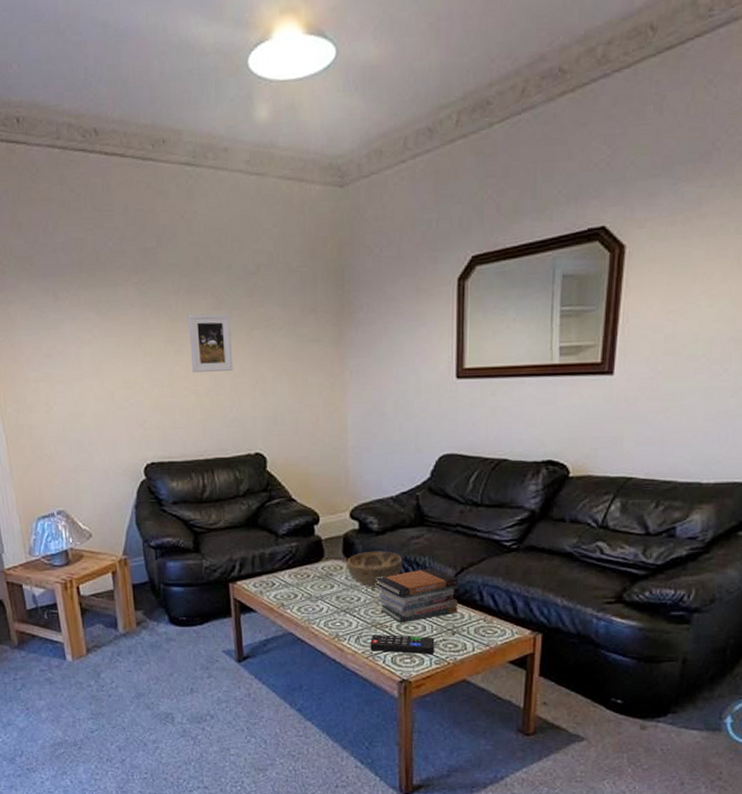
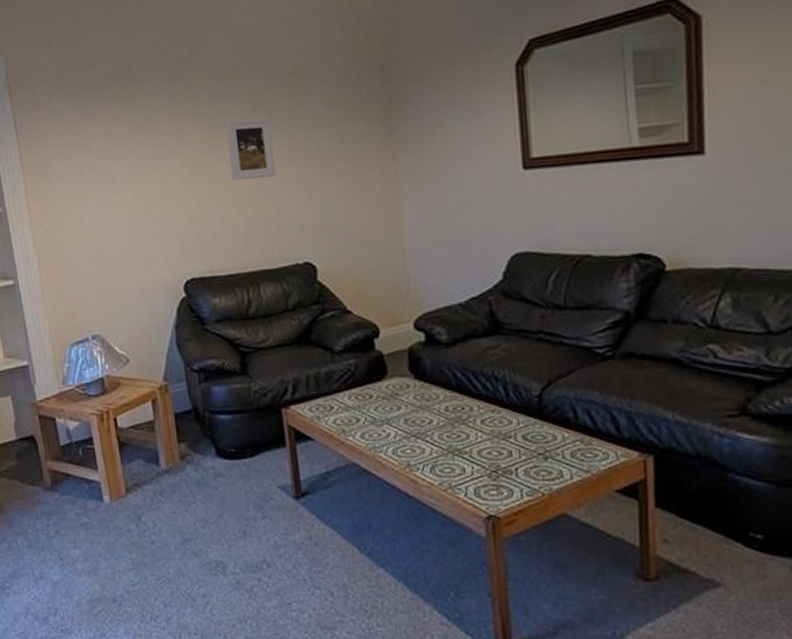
decorative bowl: present [347,551,403,588] -> none [414,365,480,408]
remote control: present [370,634,435,654] -> none [447,462,525,484]
book stack: present [376,567,459,623] -> none [449,382,548,449]

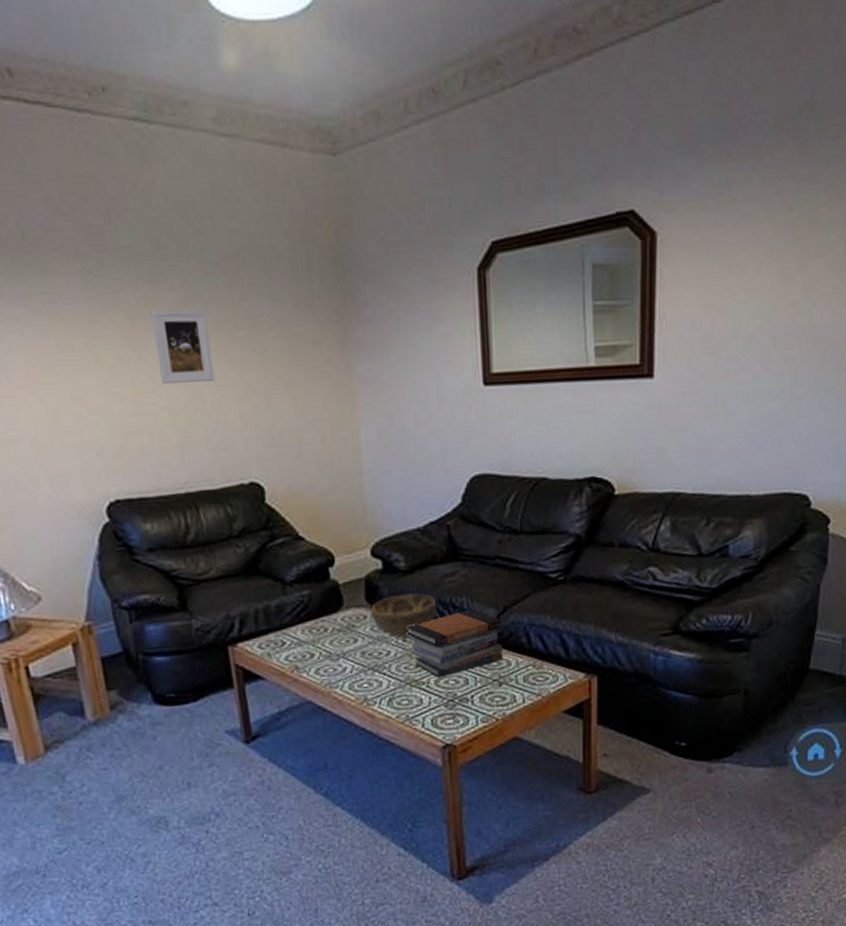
decorative bowl: none [414,365,480,408] -> present [371,593,438,639]
book stack: none [449,382,548,449] -> present [407,609,503,678]

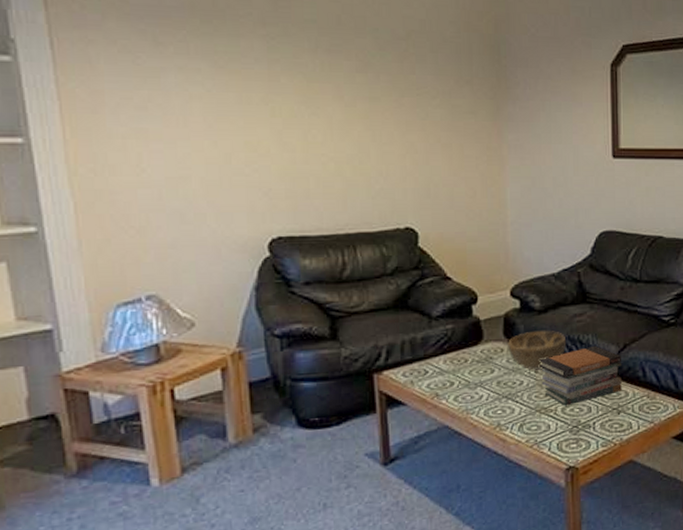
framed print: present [150,309,215,385] -> none [326,75,380,139]

